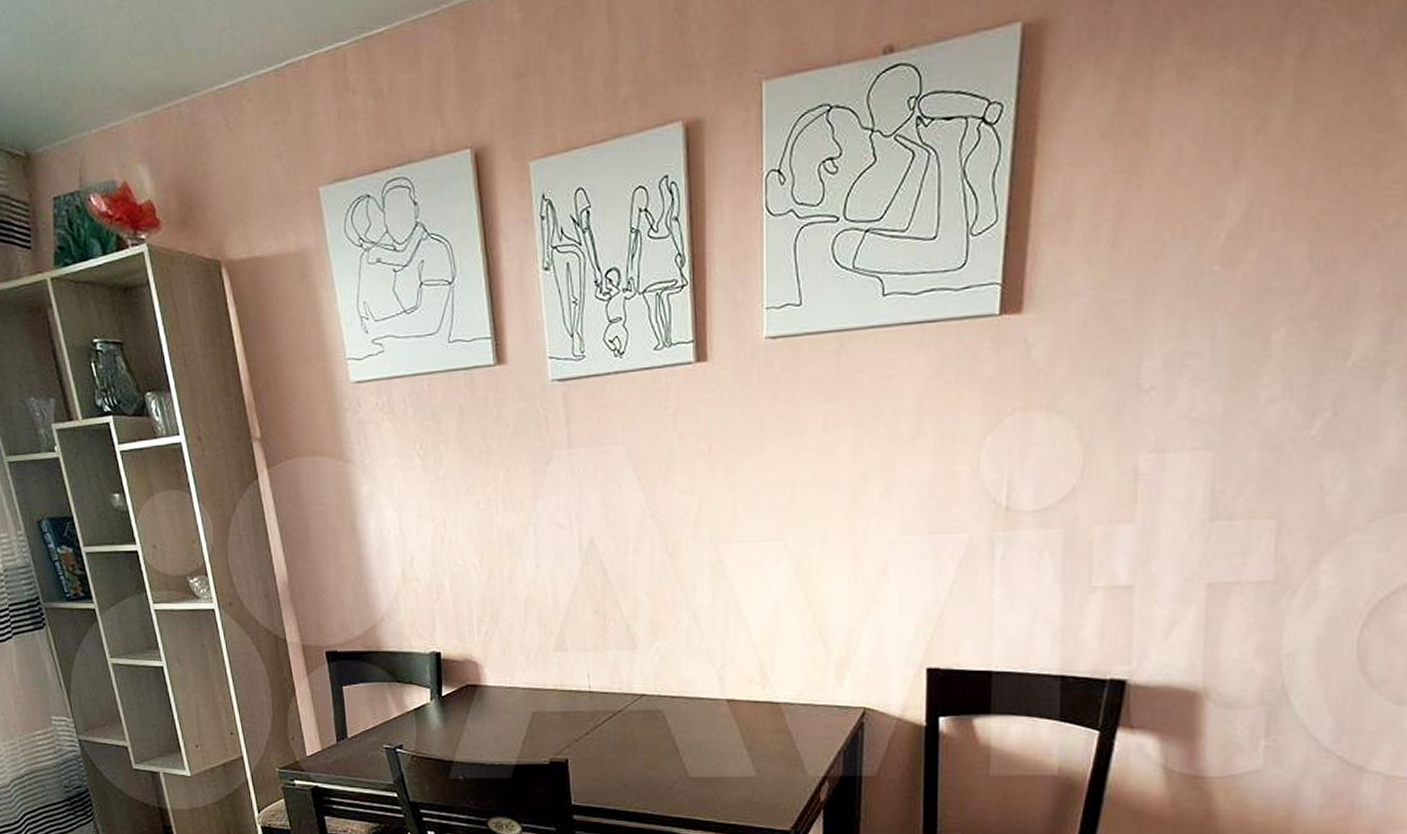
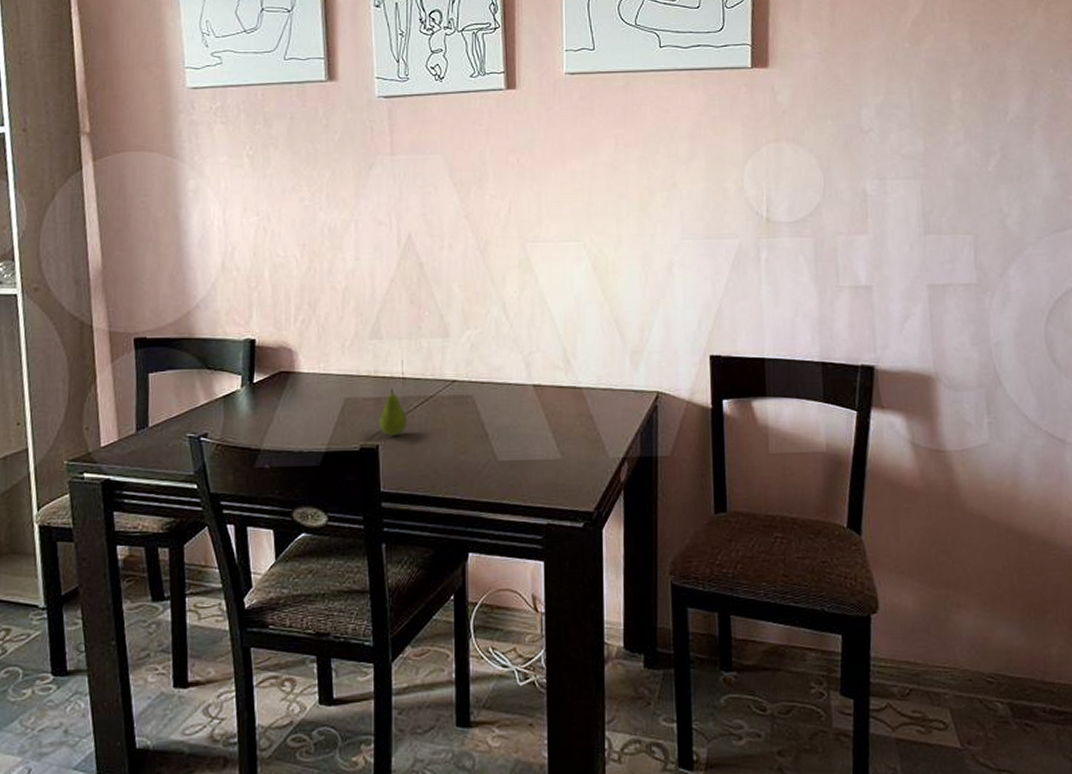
fruit: none [567,701,596,751] -> present [379,387,408,436]

